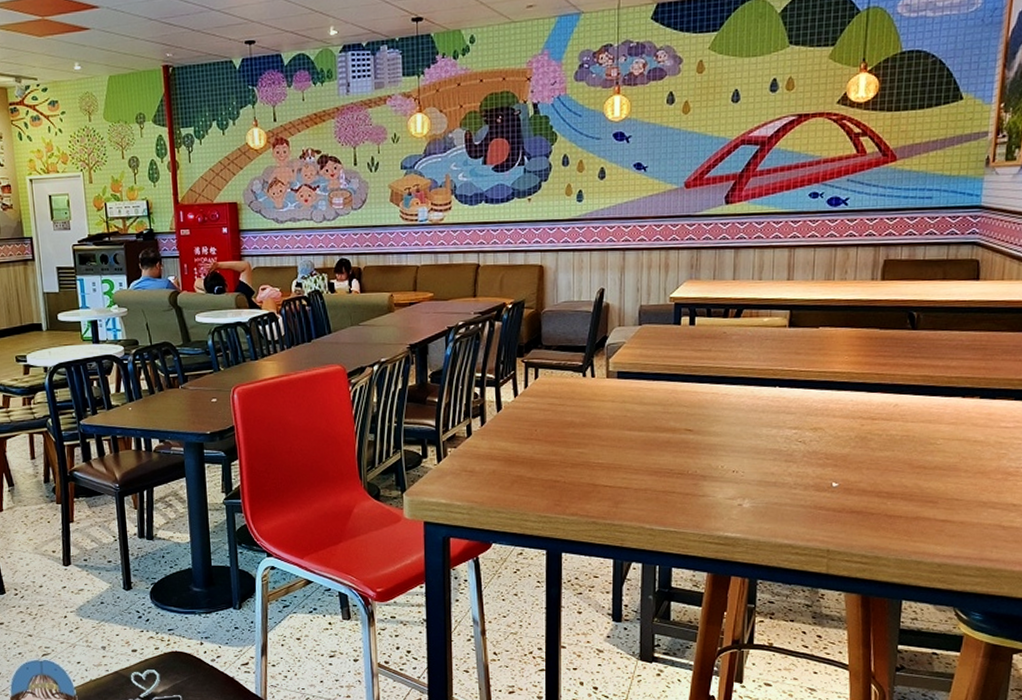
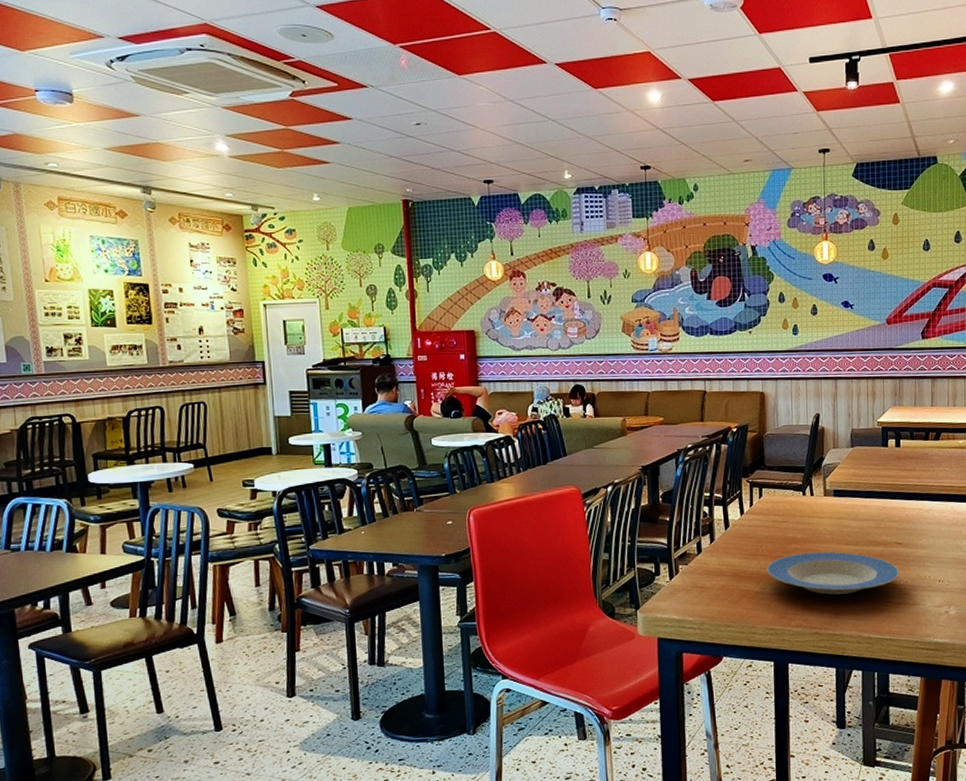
plate: none [541,437,689,483] -> present [766,551,900,595]

